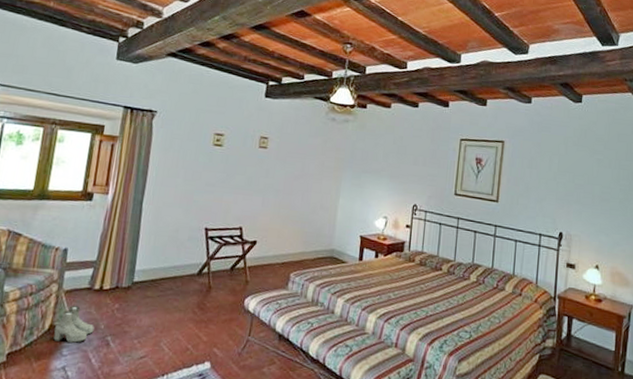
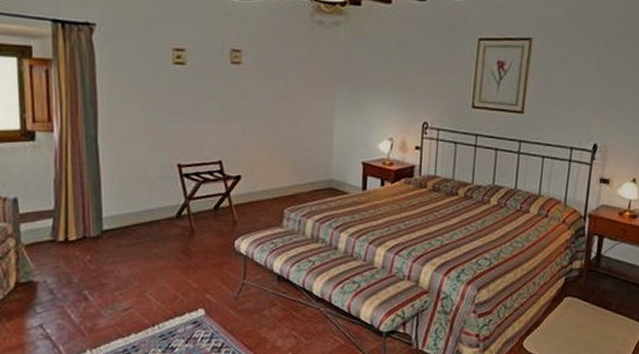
boots: present [53,305,95,343] -> none [21,259,67,299]

